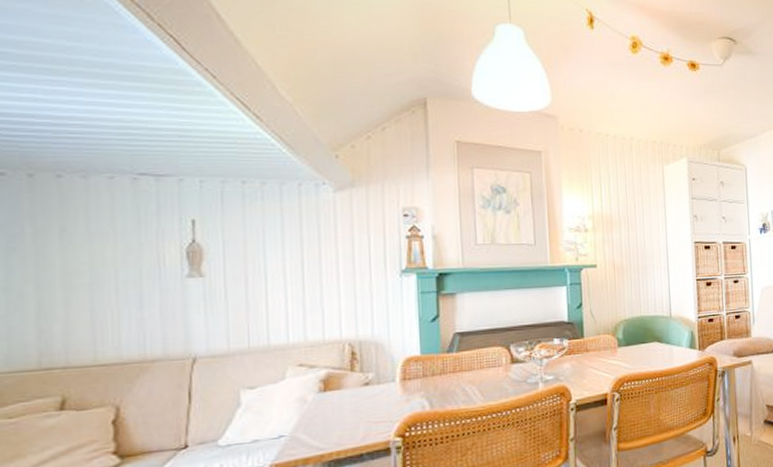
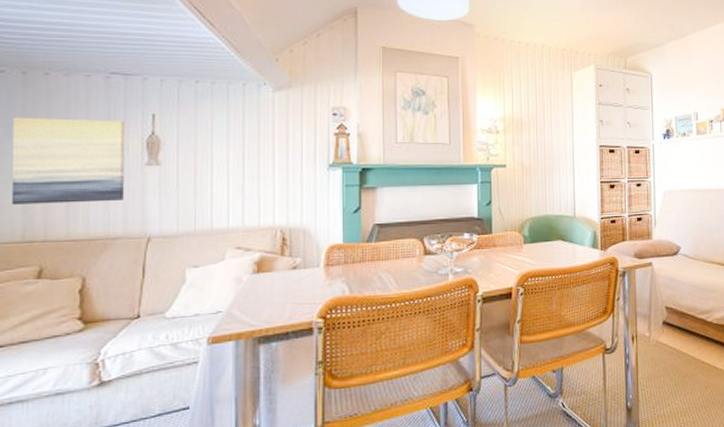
wall art: none [19,226,161,327] -> present [11,117,125,205]

